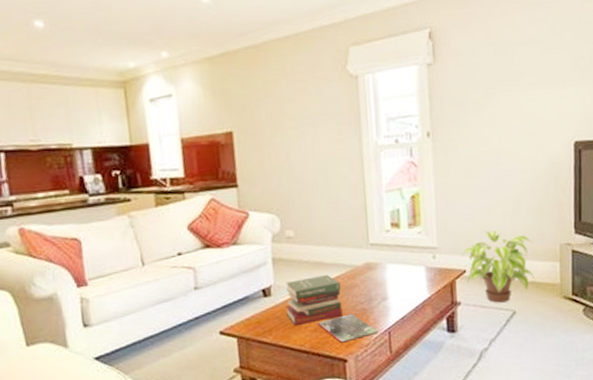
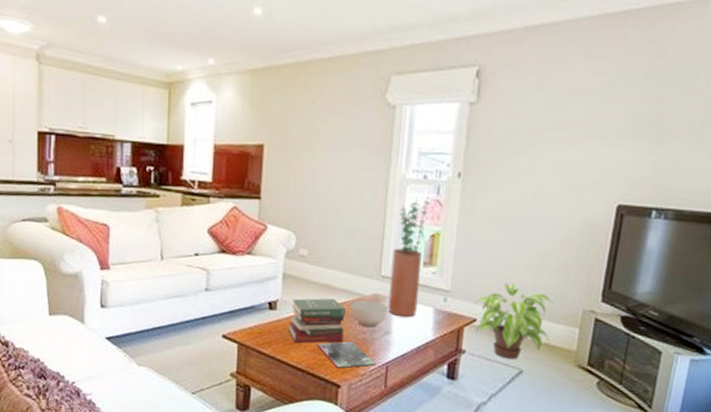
bowl: none [345,270,381,297] -> present [350,300,388,328]
vase: none [377,160,409,281] -> present [388,197,430,318]

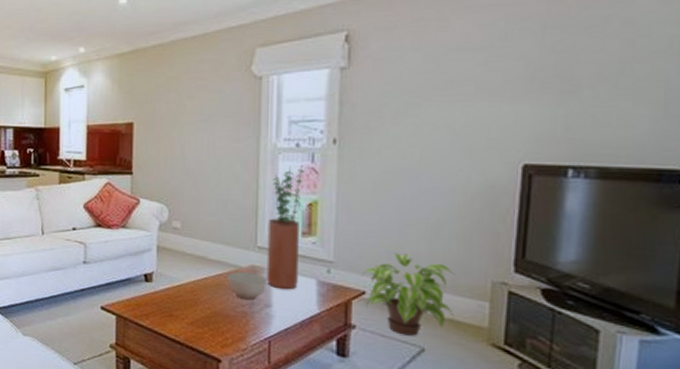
books: present [288,298,345,343] -> none [164,270,222,316]
magazine: present [317,341,377,369] -> none [194,314,258,342]

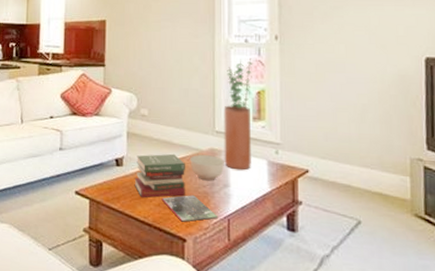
books: none [164,270,222,316] -> present [134,153,185,198]
magazine: none [194,314,258,342] -> present [161,195,218,222]
plant: present [362,252,454,336] -> none [305,134,382,210]

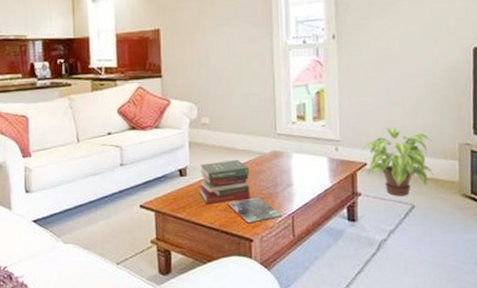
bowl: present [190,155,224,181] -> none [253,157,287,183]
vase: present [223,58,253,170] -> none [284,59,313,169]
plant: none [305,134,382,210] -> present [363,126,434,196]

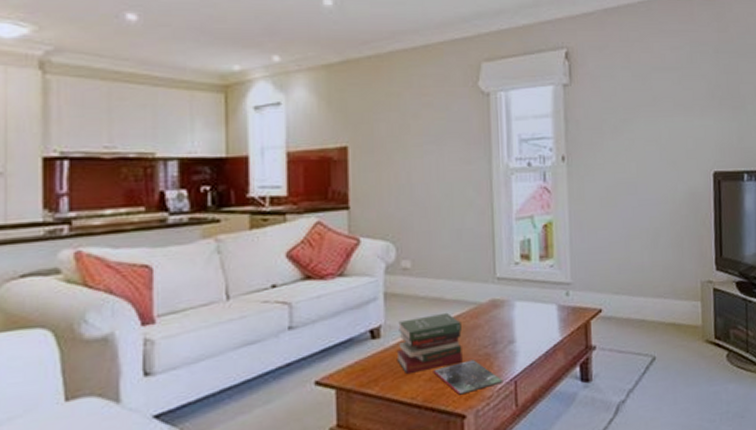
plant: present [363,126,434,196] -> none [598,264,675,347]

